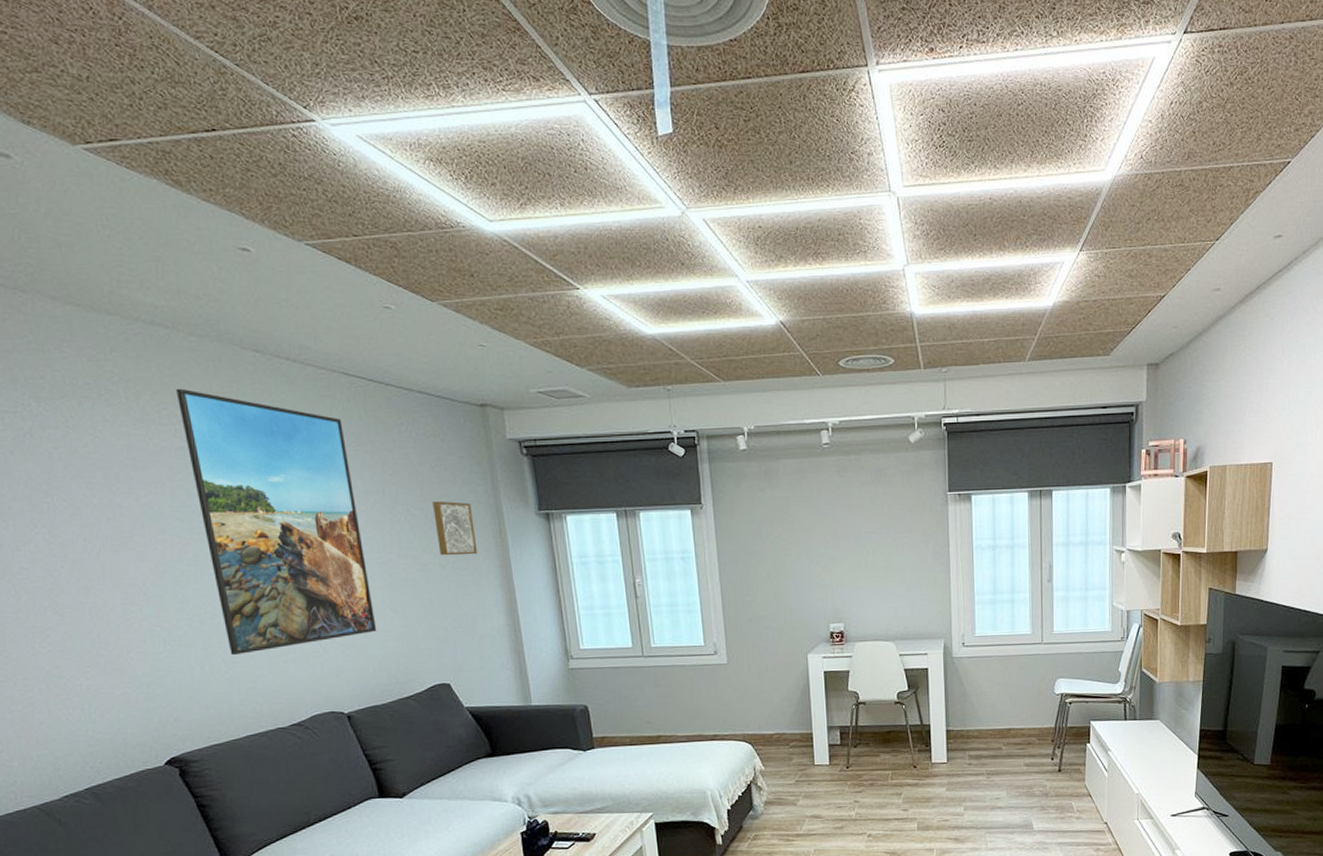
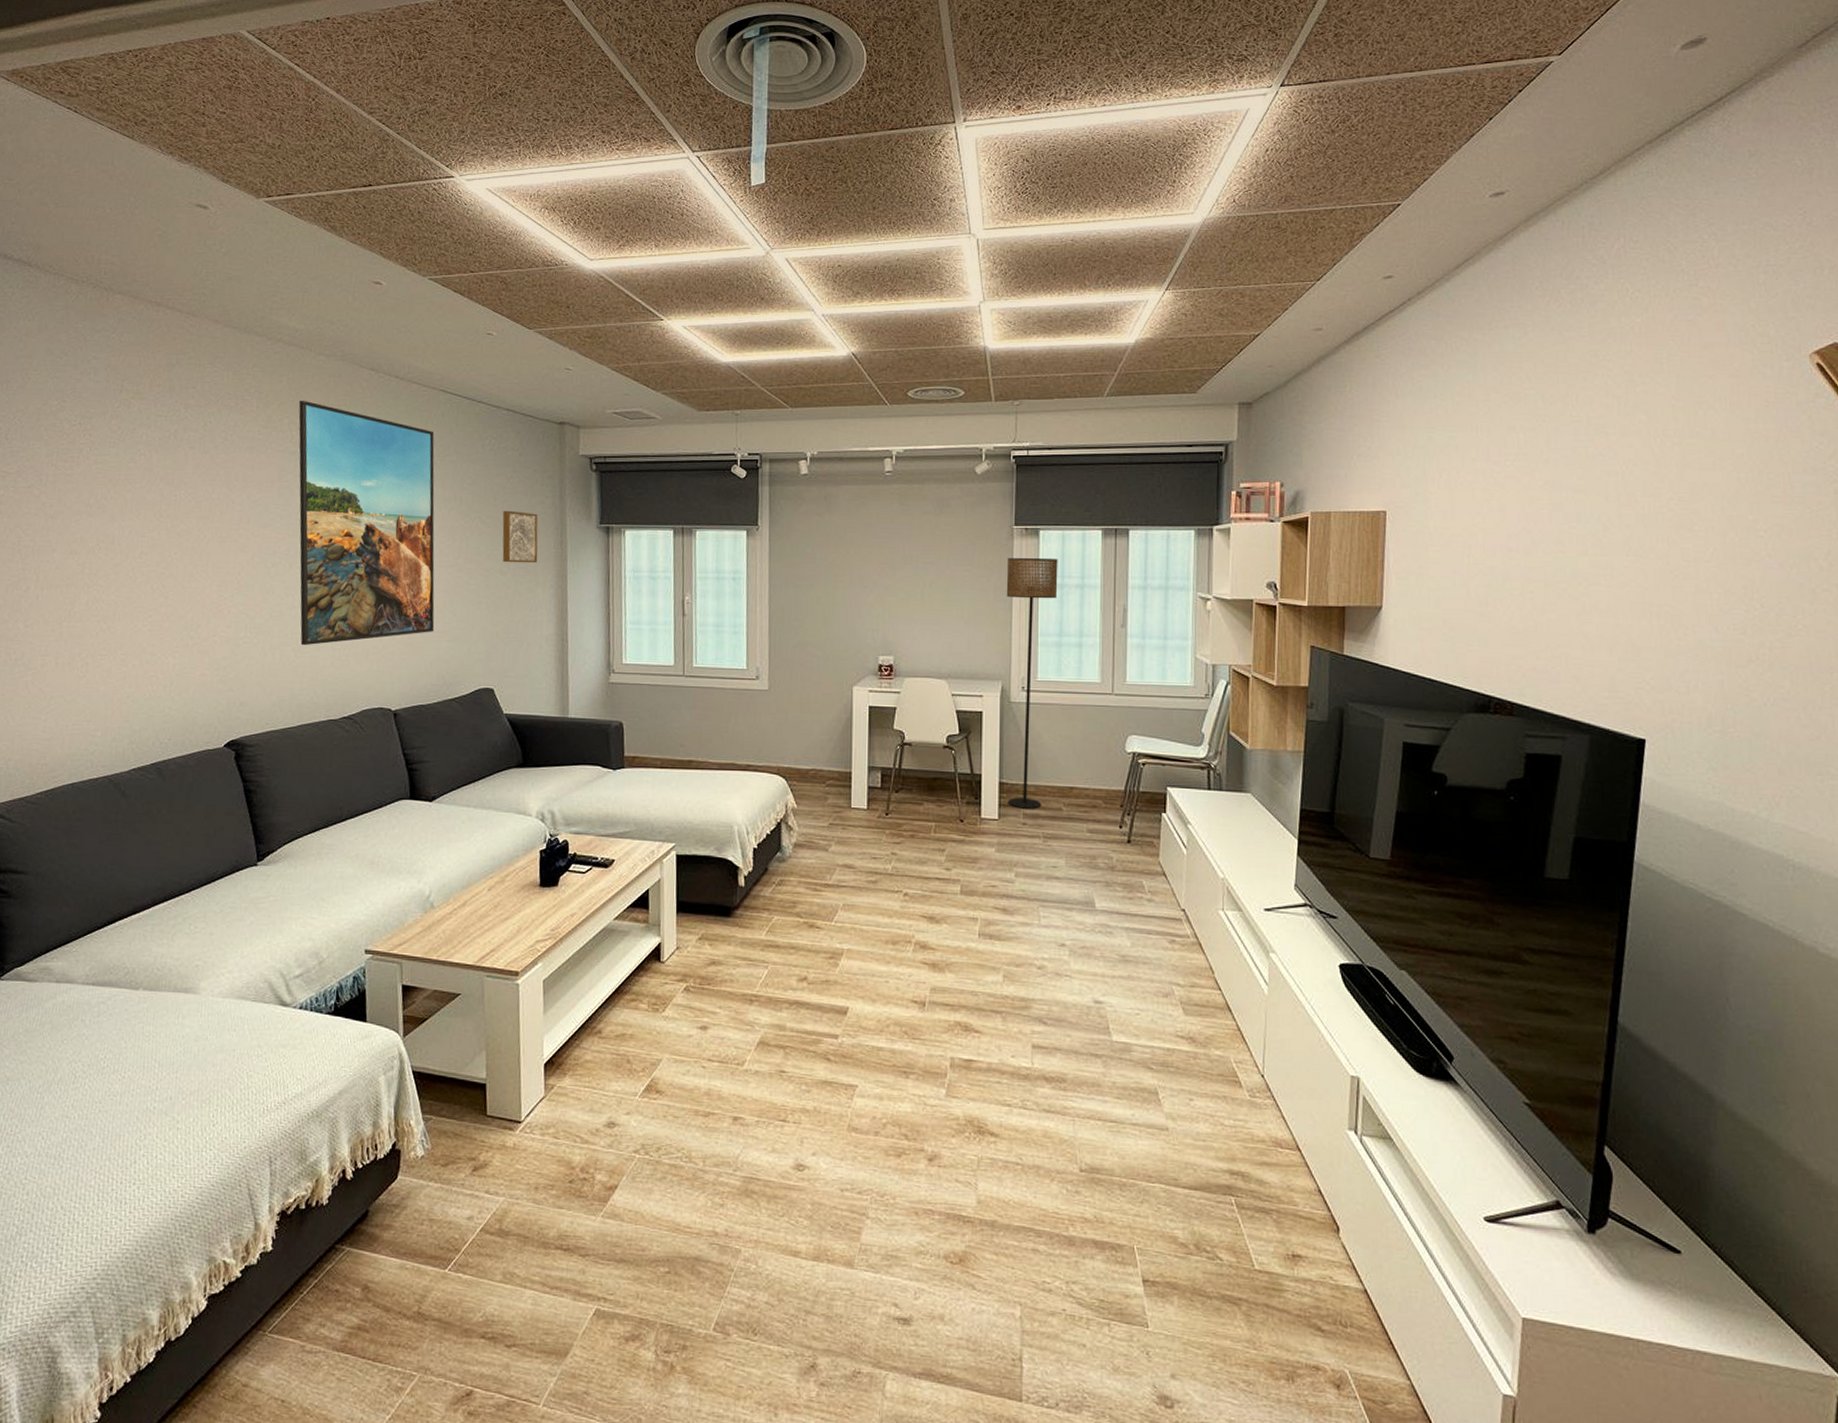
floor lamp: none [943,522,990,751] -> present [1006,558,1058,809]

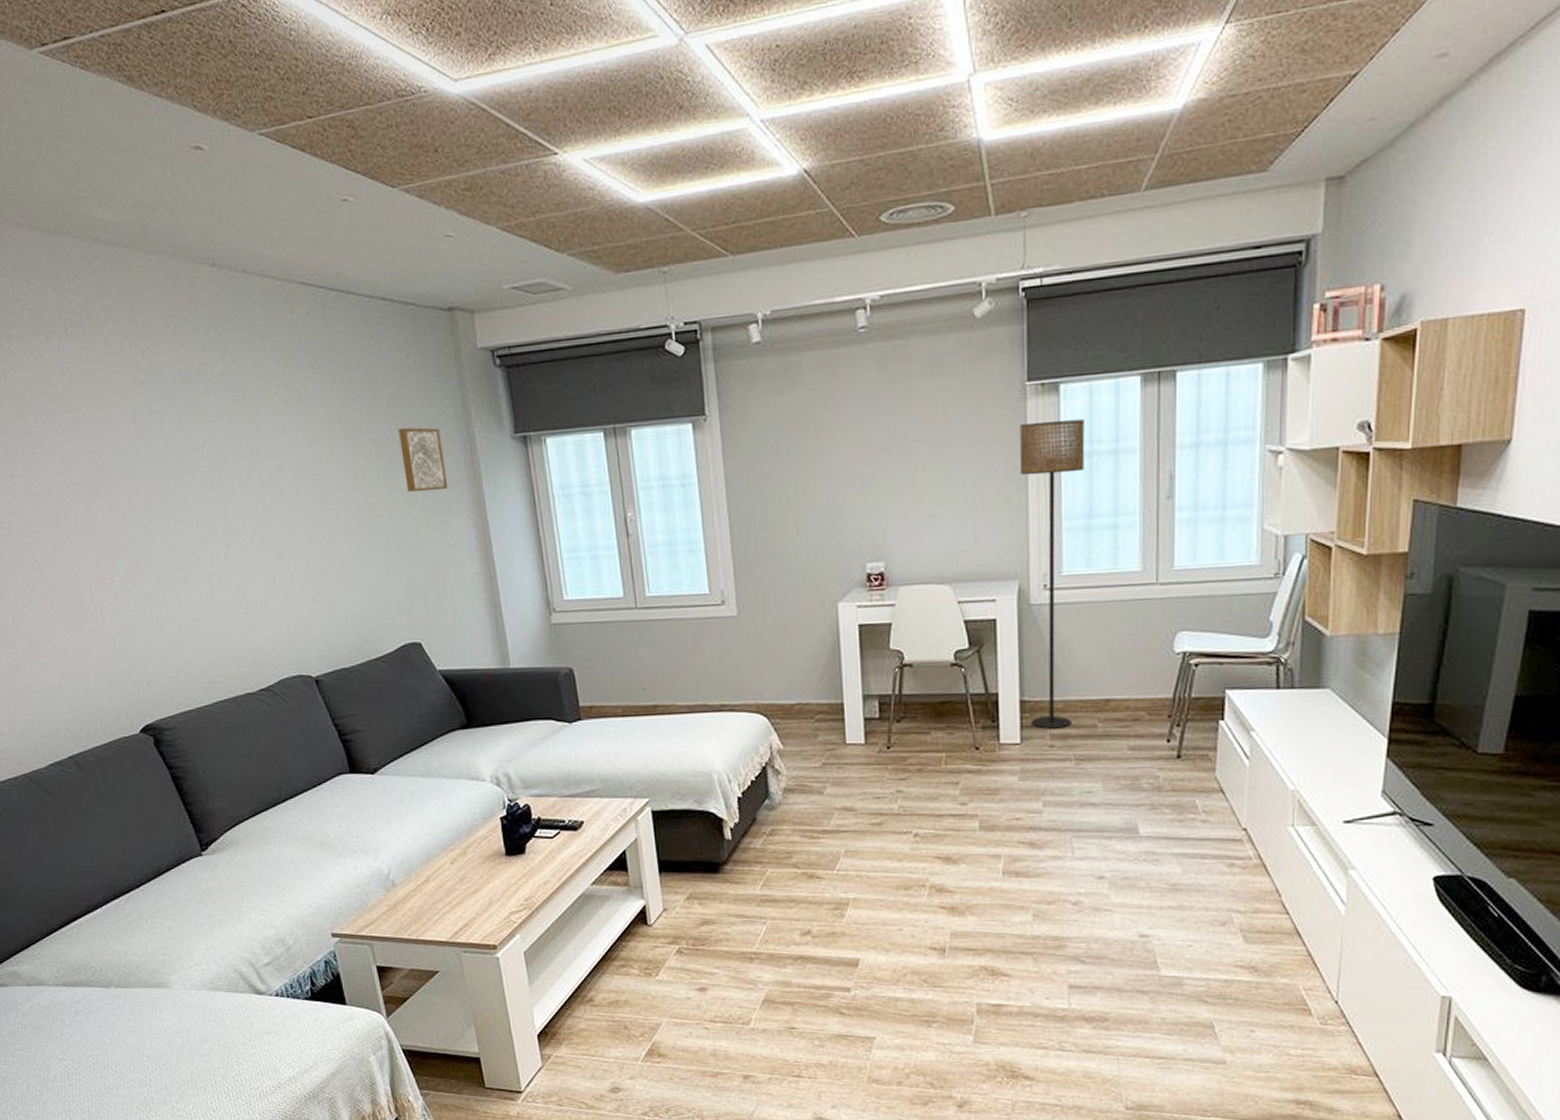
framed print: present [298,400,435,646] -> none [135,314,344,613]

